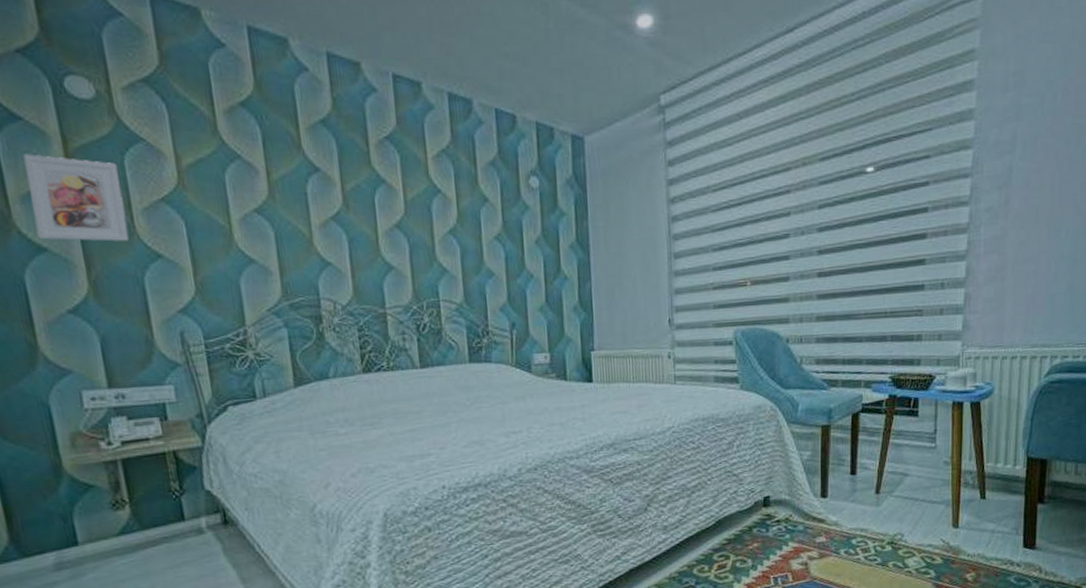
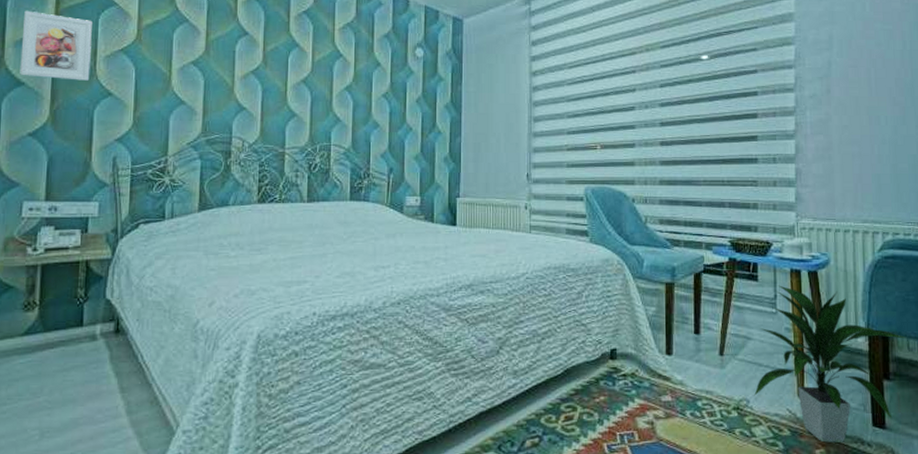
indoor plant: none [909,419,1065,567] -> present [754,285,907,443]

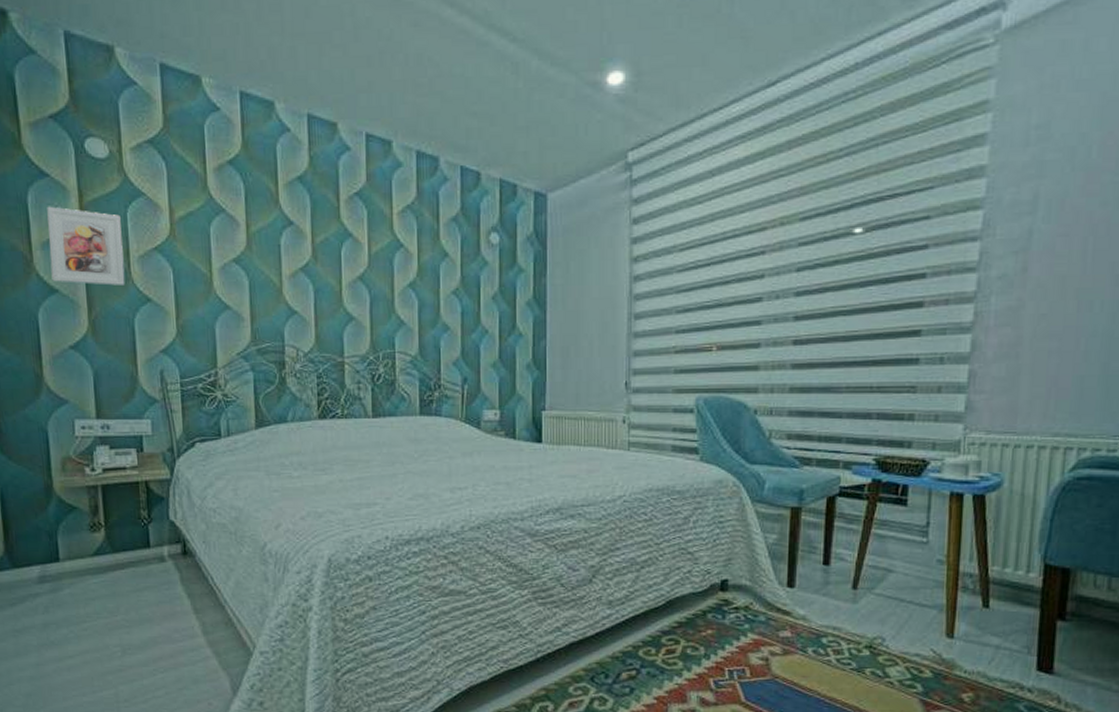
indoor plant: present [754,285,907,443] -> none [892,511,1094,687]

